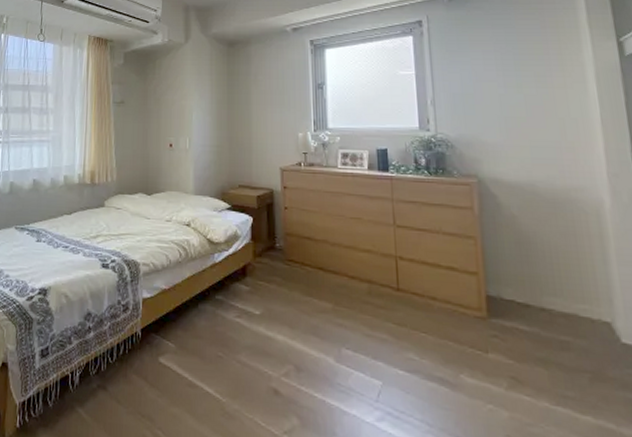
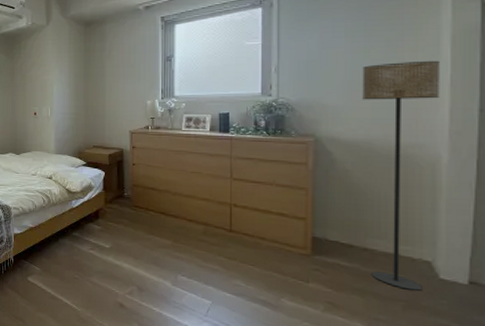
floor lamp: none [516,98,607,359] -> present [362,60,440,291]

